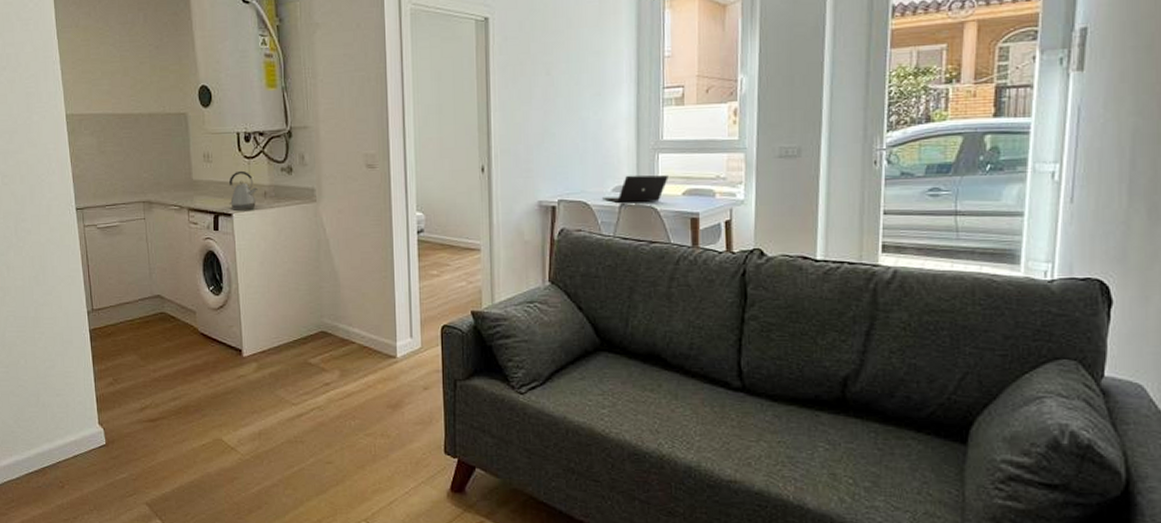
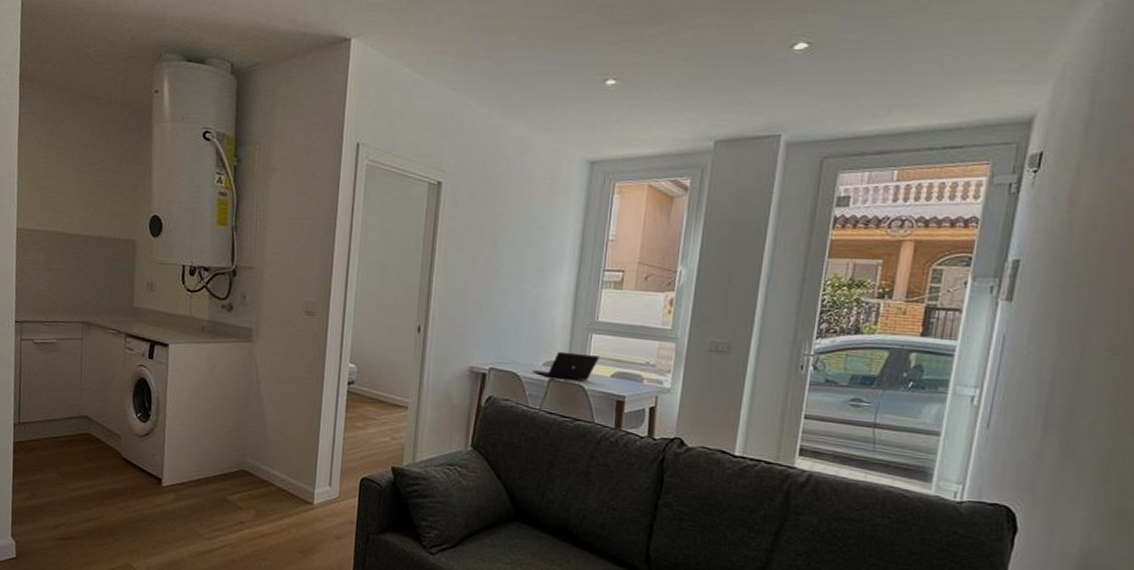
kettle: present [228,170,258,212] -> none [166,303,197,343]

